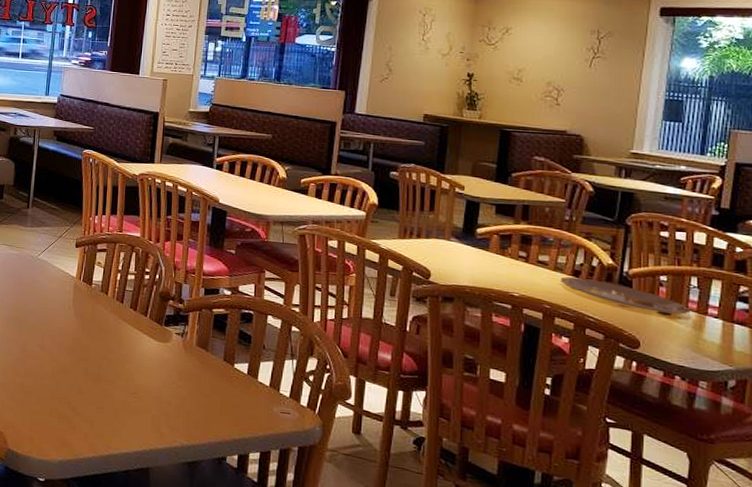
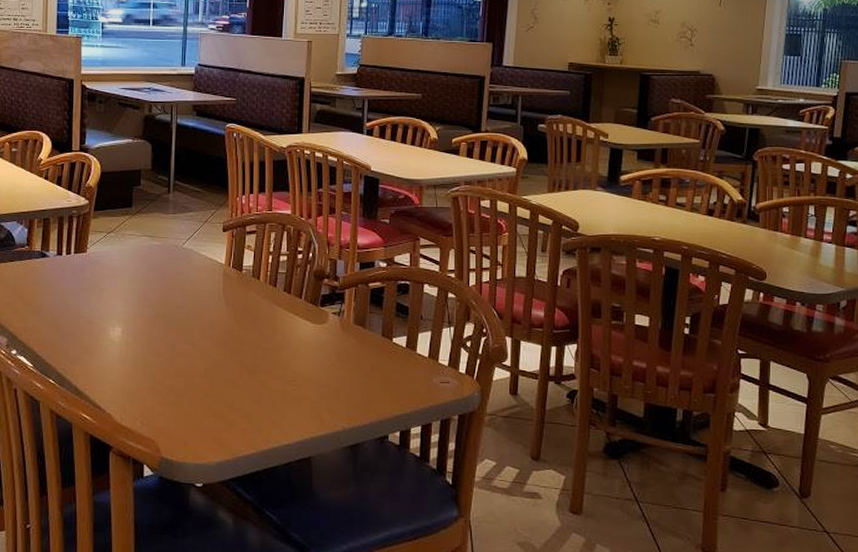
plate: present [560,276,691,315] -> none [696,216,809,244]

